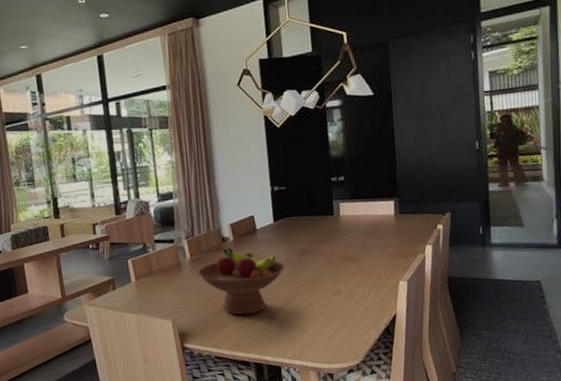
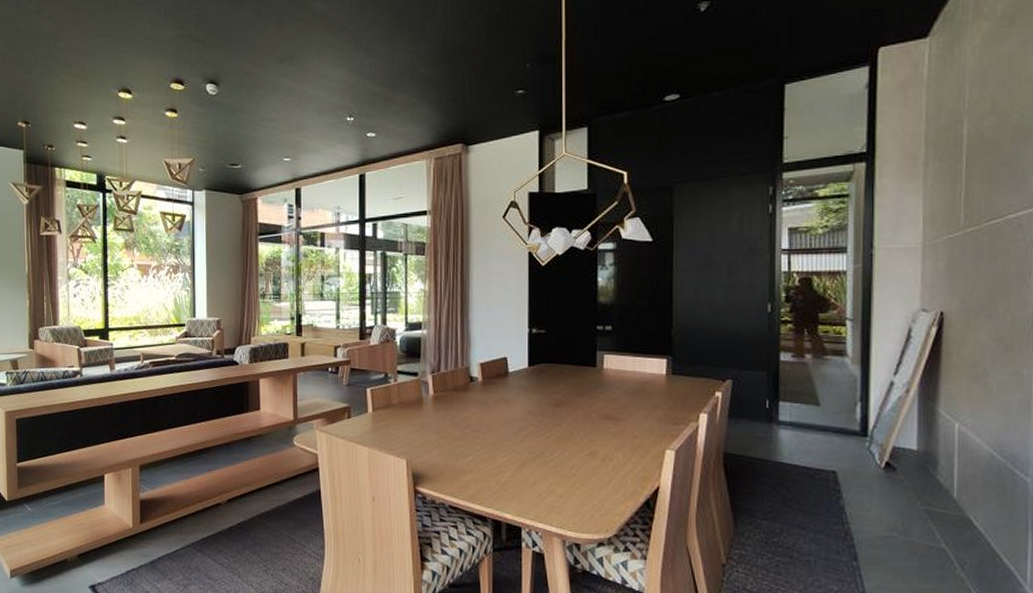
fruit bowl: present [197,247,285,315] -> none [439,388,537,465]

